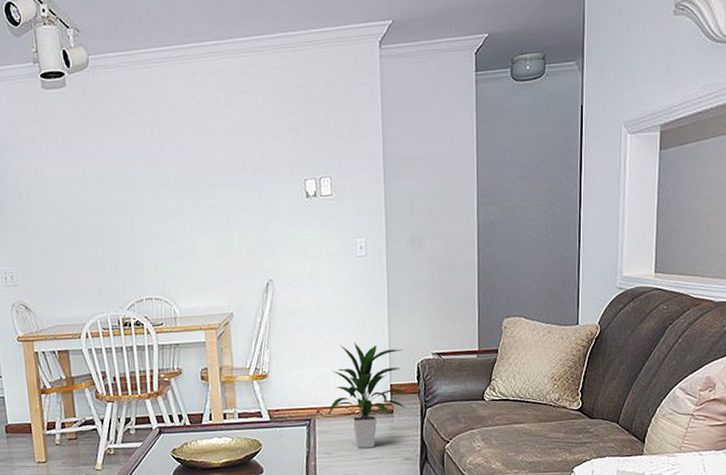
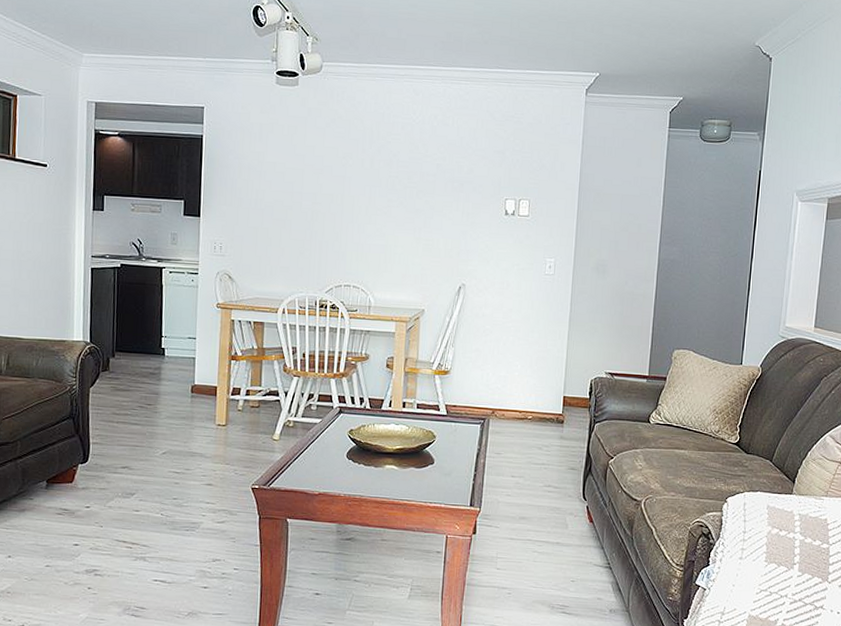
indoor plant: present [328,342,408,448] -> none [502,352,580,453]

